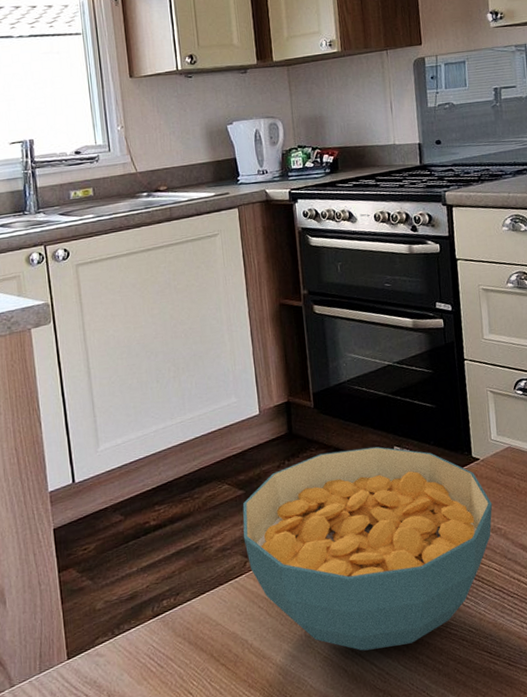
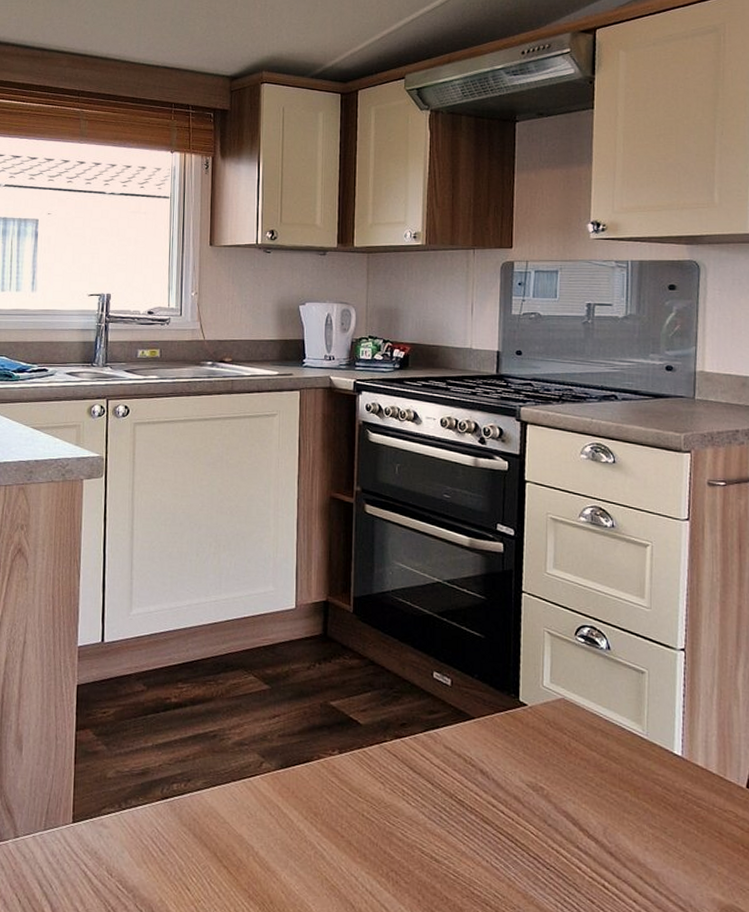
cereal bowl: present [242,446,493,651] -> none [263,663,537,894]

